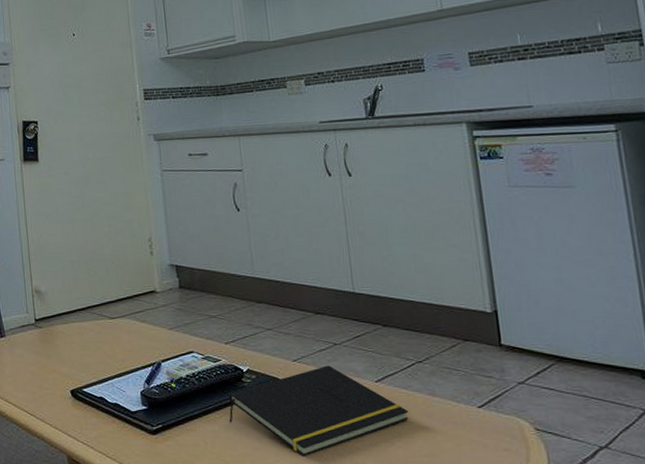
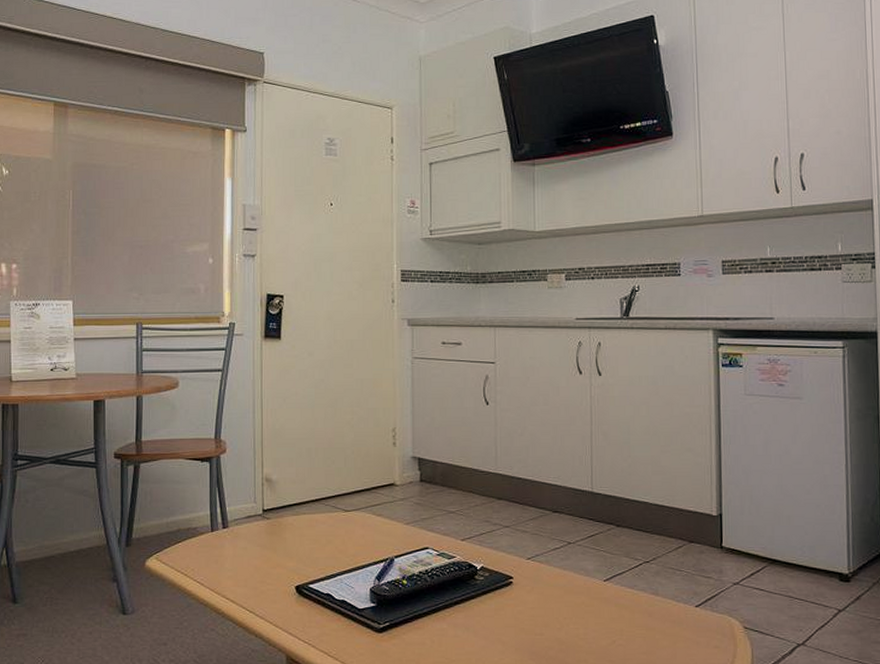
notepad: present [229,365,409,456] -> none [458,564,632,654]

